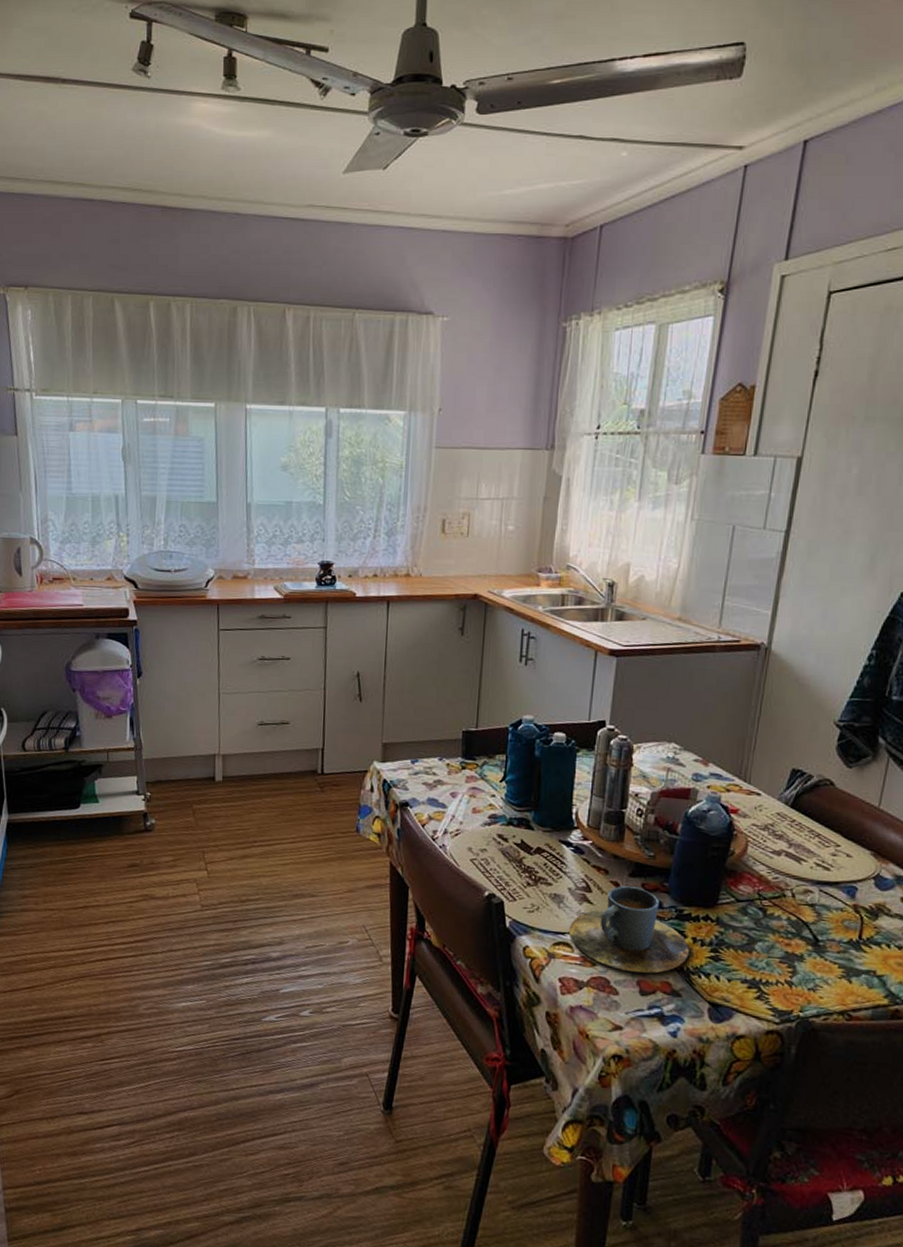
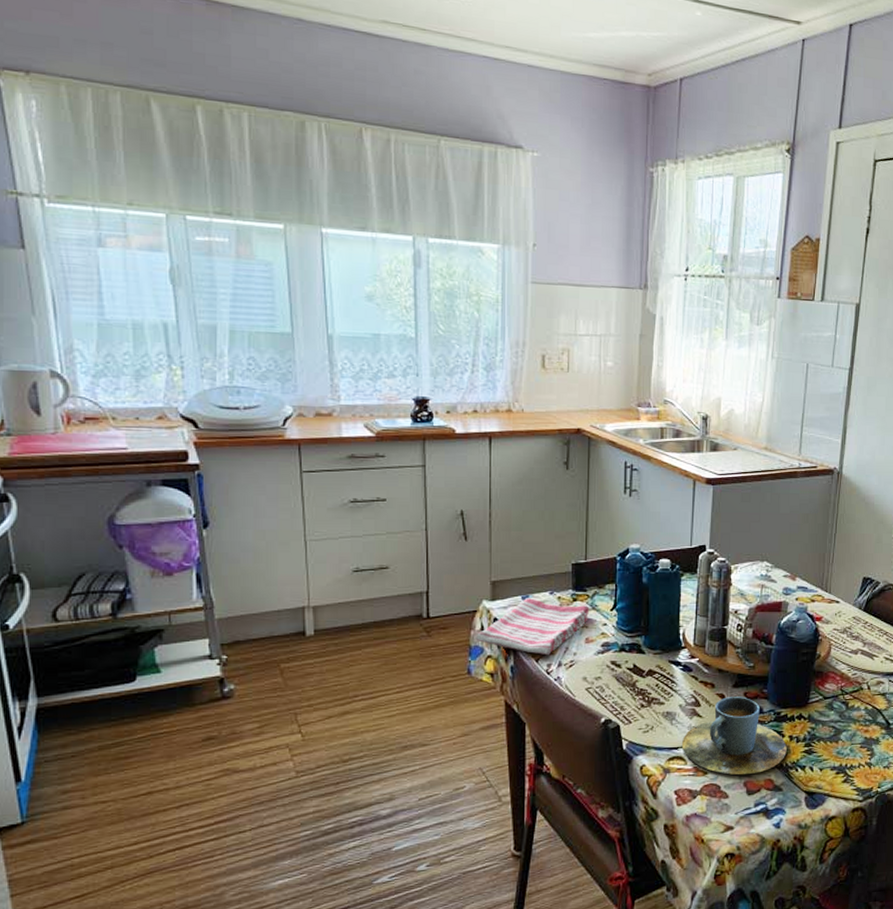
dish towel: none [366,762,477,822] -> present [477,598,589,656]

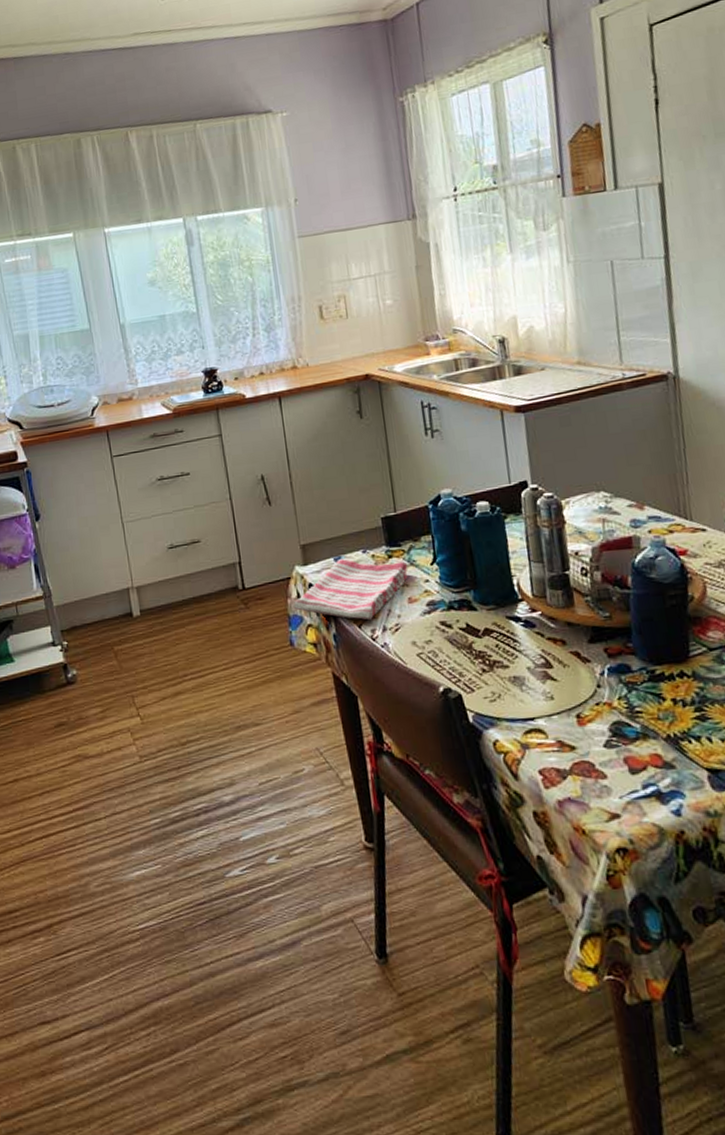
cup: present [681,696,787,775] -> none [537,653,673,750]

